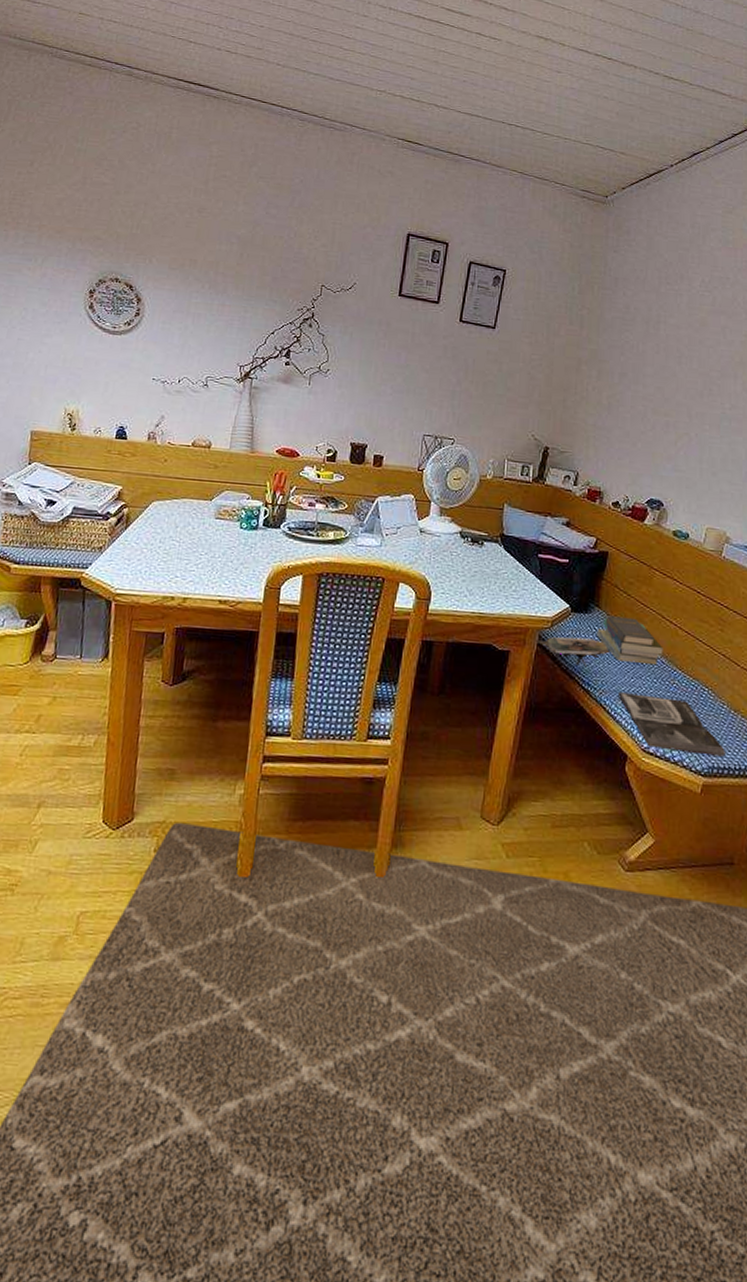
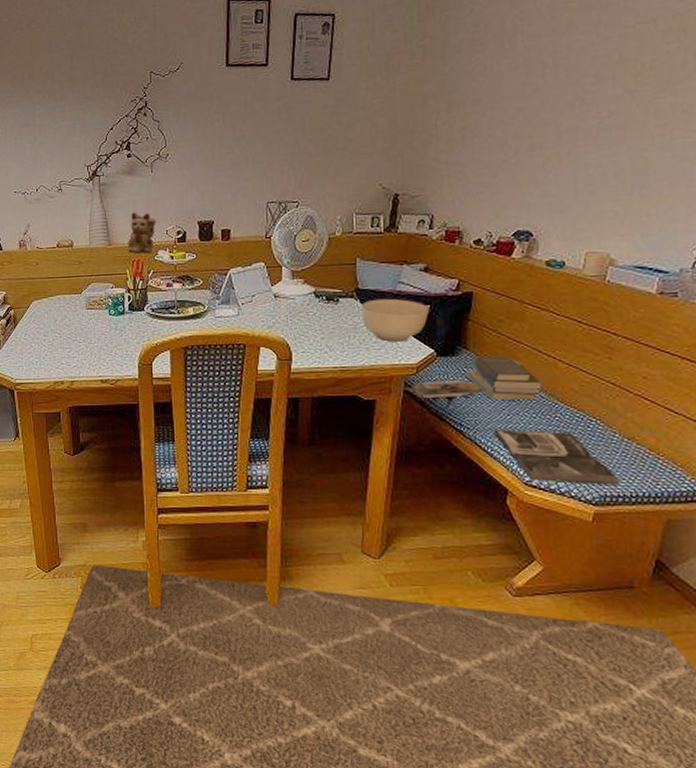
decorative figurine: none [272,422,307,468] -> present [128,212,157,254]
bowl: none [504,546,569,594] -> present [361,298,430,342]

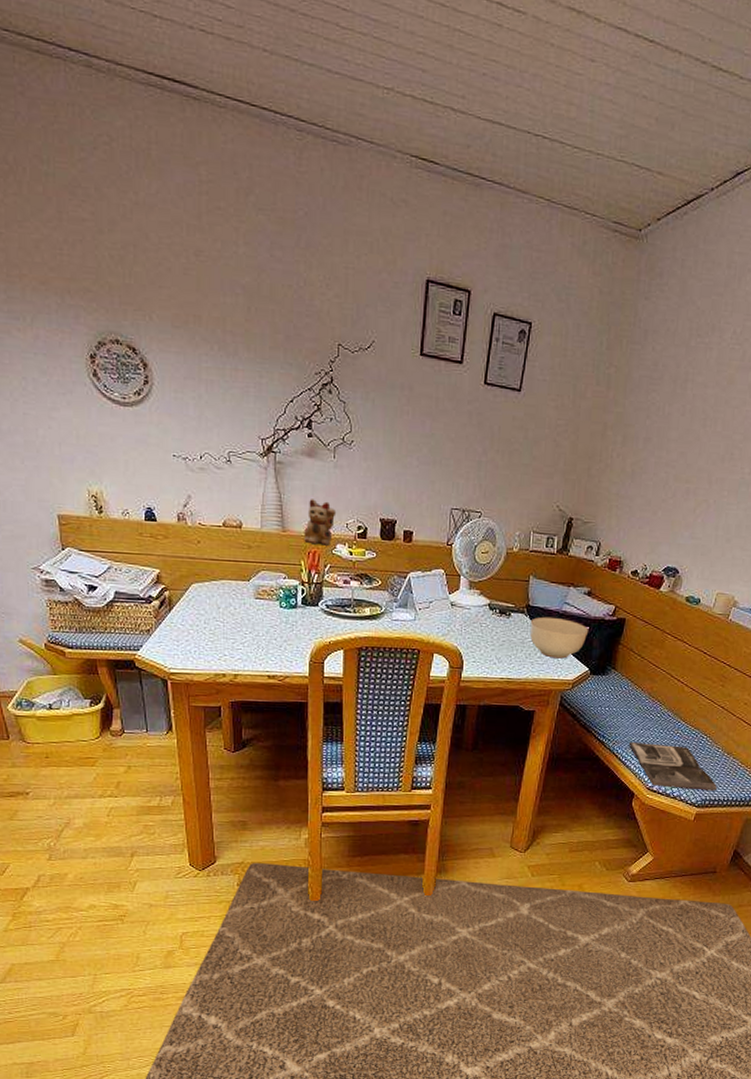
magazine: present [403,380,482,408] -> none [559,696,623,721]
books: present [466,355,542,400] -> none [612,677,671,717]

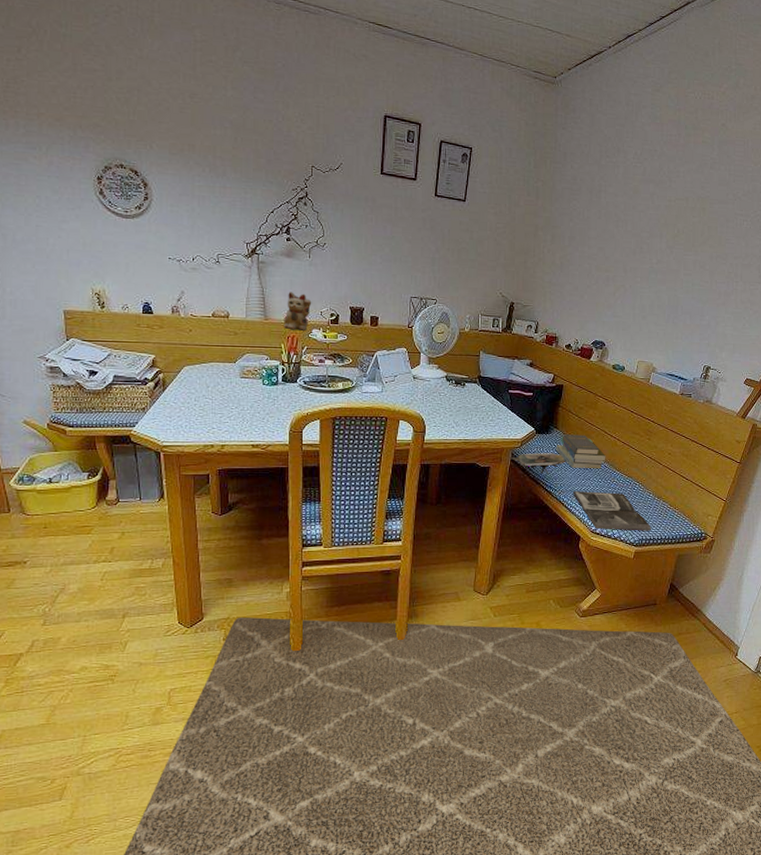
bowl: present [530,616,589,659] -> none [482,385,533,421]
magazine: none [559,696,623,721] -> present [510,453,566,474]
books: none [612,677,671,717] -> present [556,434,606,468]

